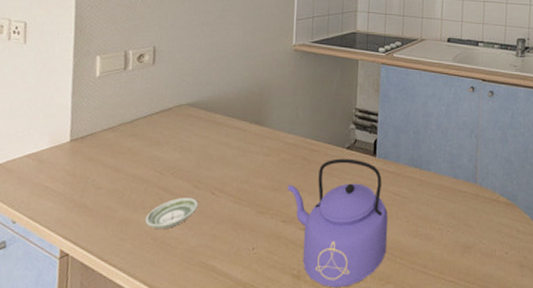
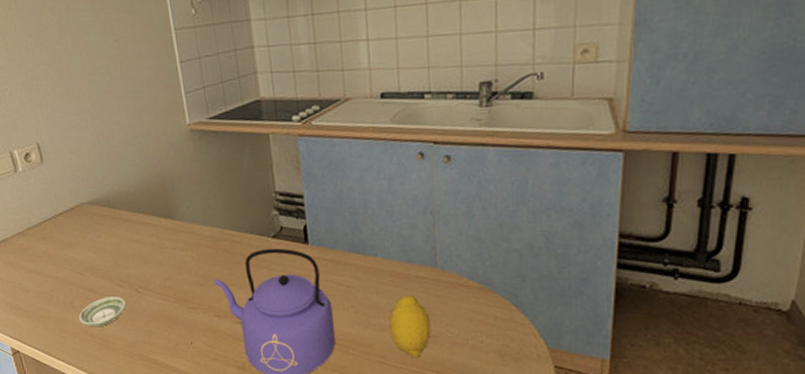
fruit: none [434,207,468,268] -> present [389,295,432,358]

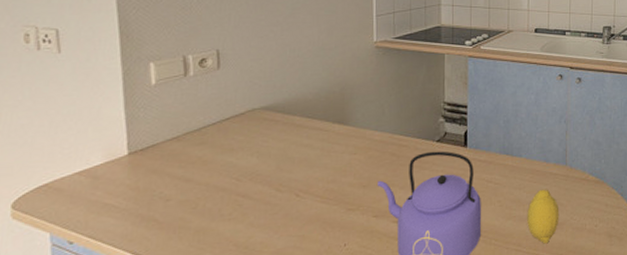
saucer: present [78,297,127,326] -> none [224,202,283,235]

